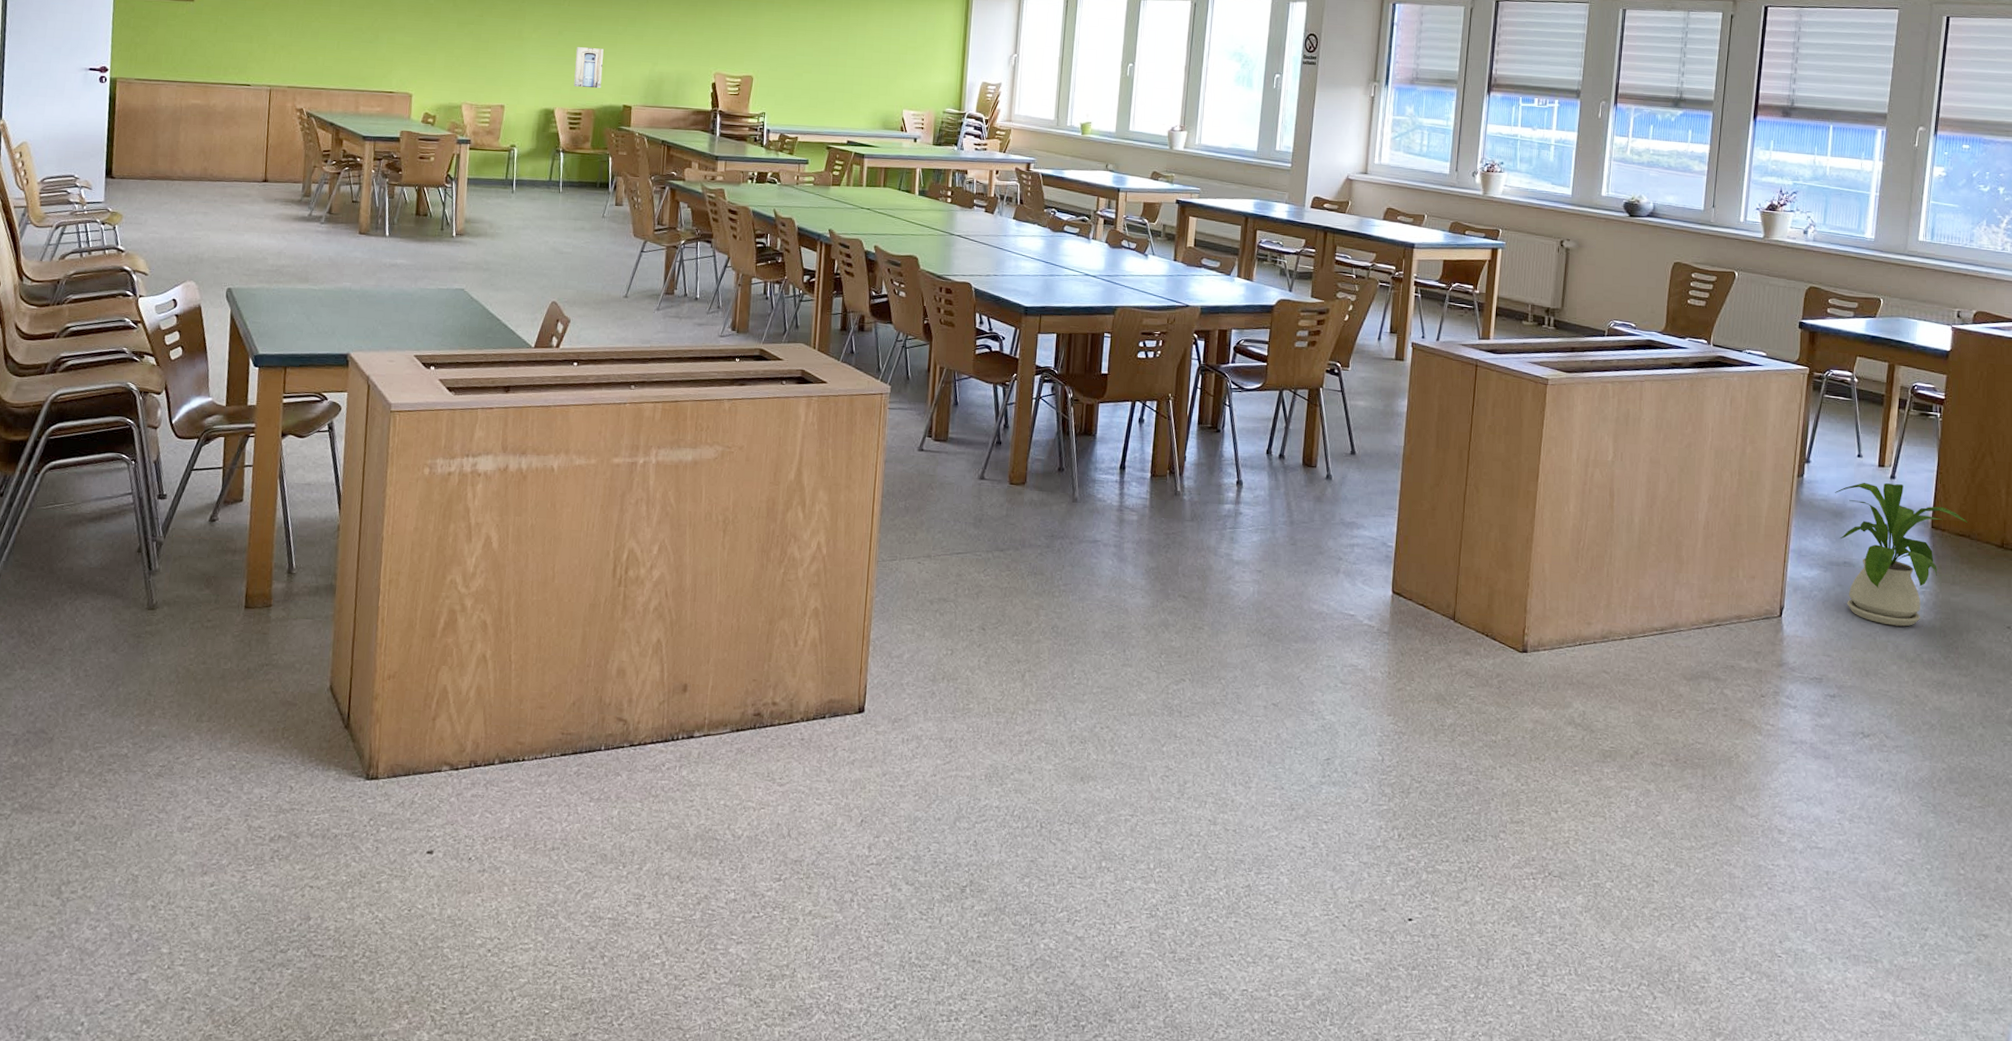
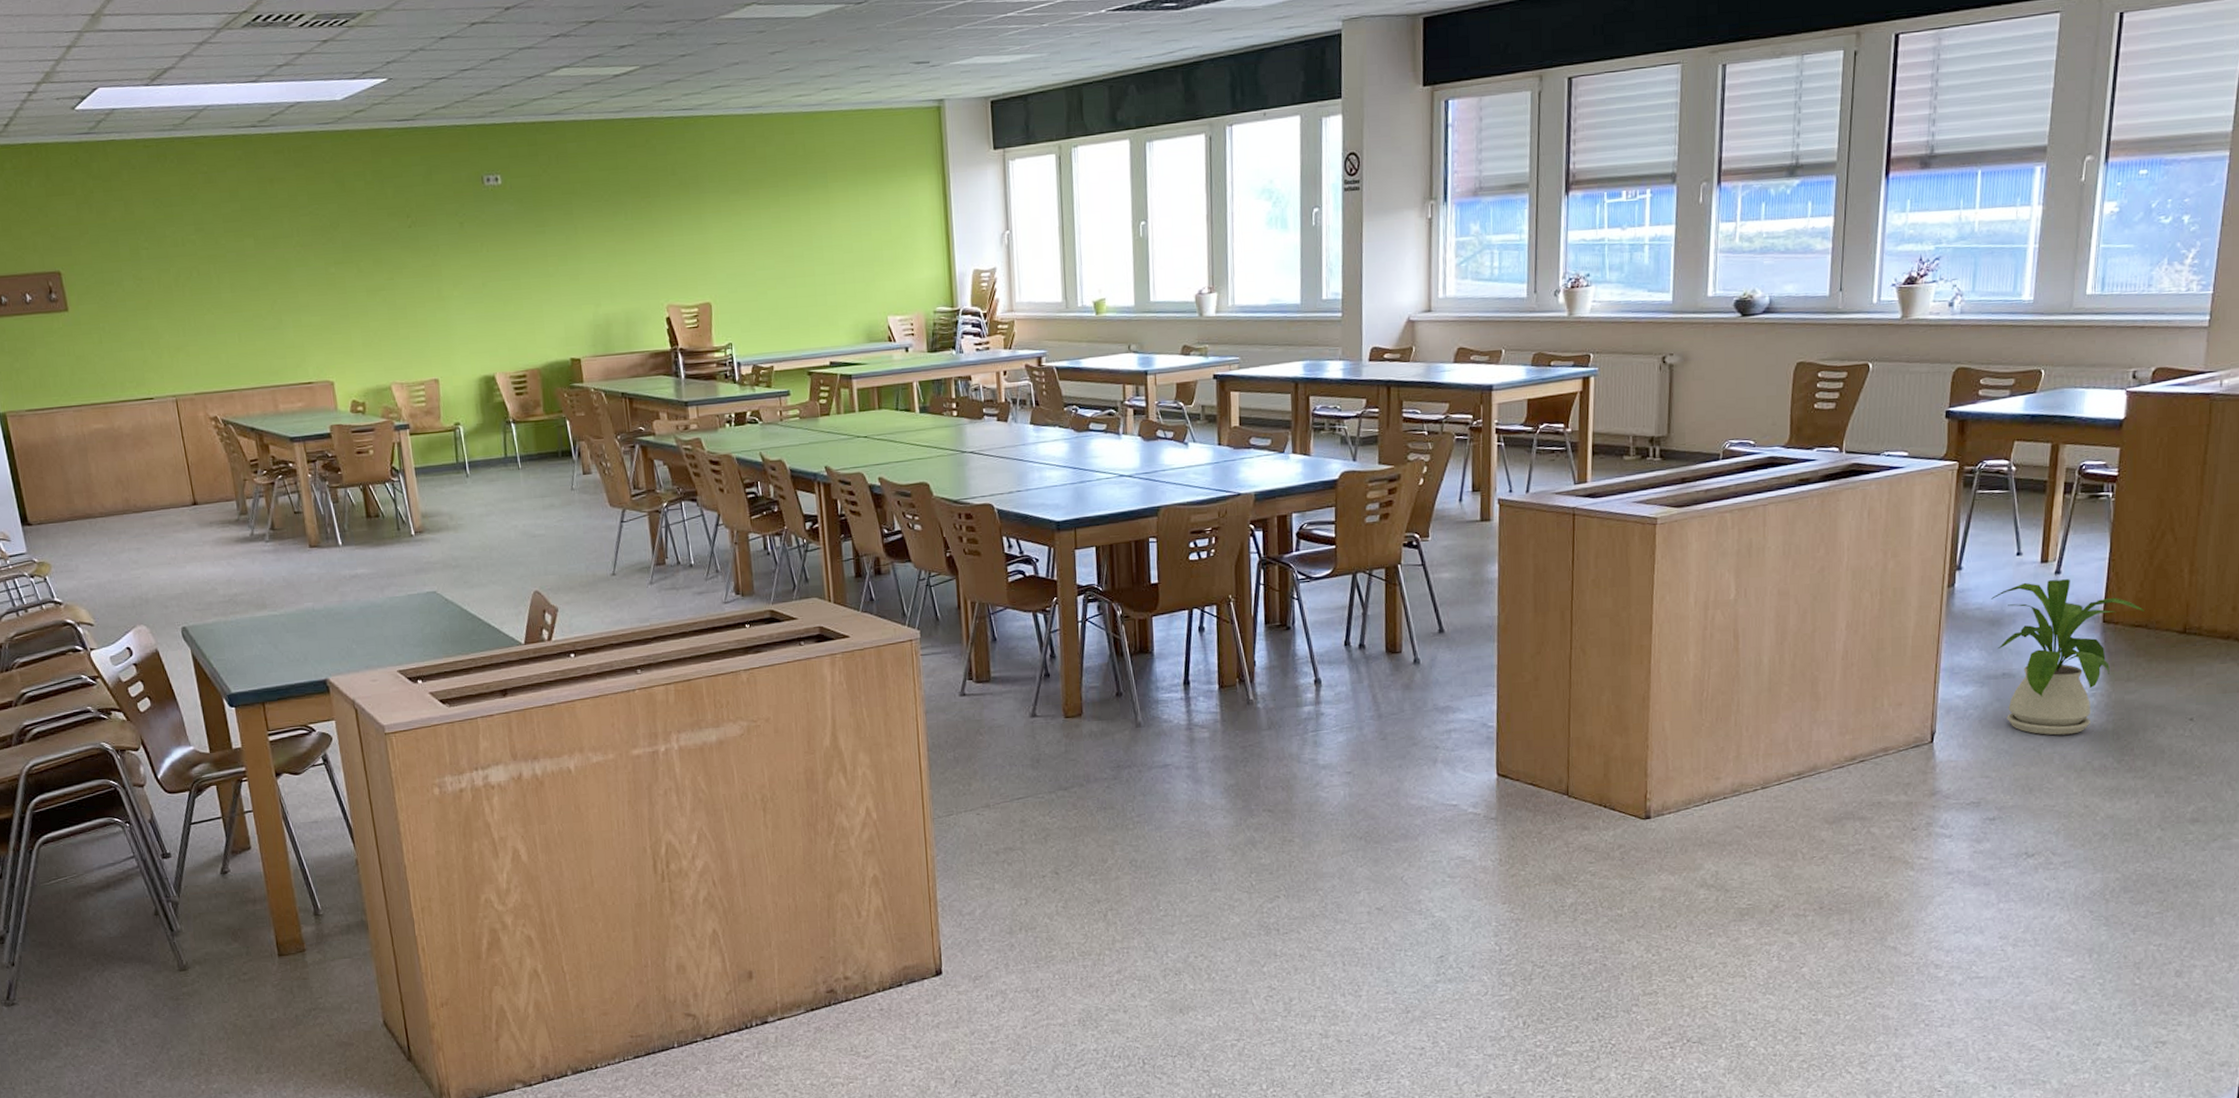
wall art: present [574,47,604,89] -> none [505,296,542,346]

